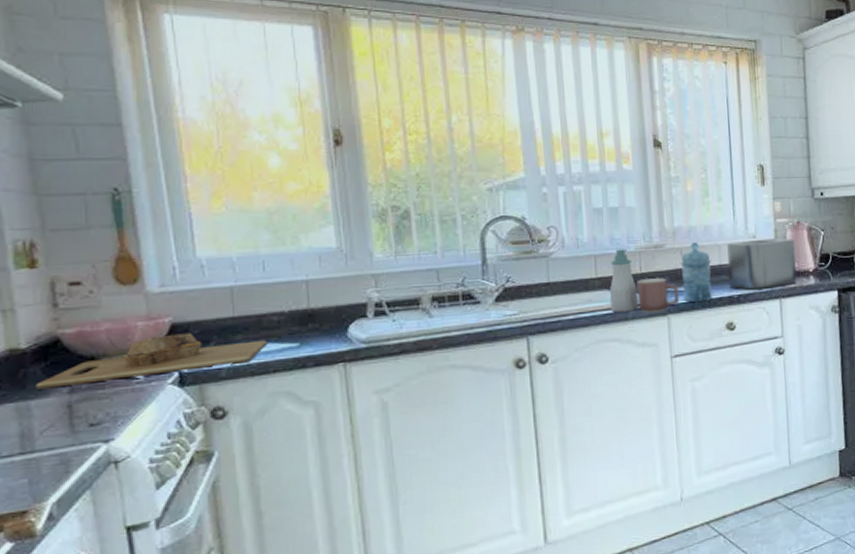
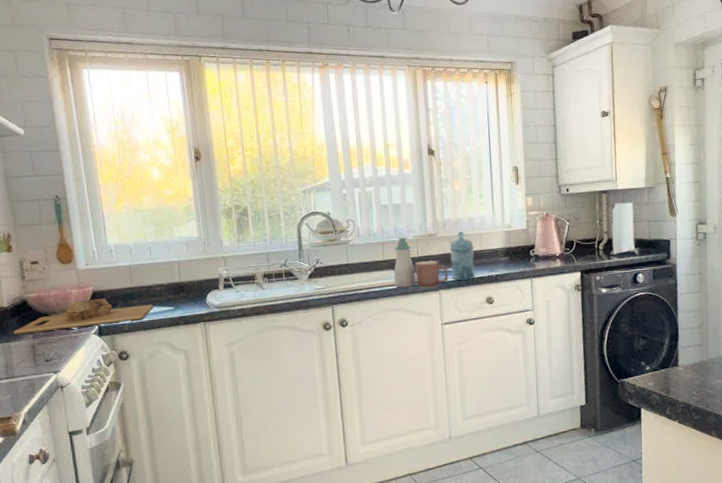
toaster: present [727,238,797,291] -> none [487,228,546,271]

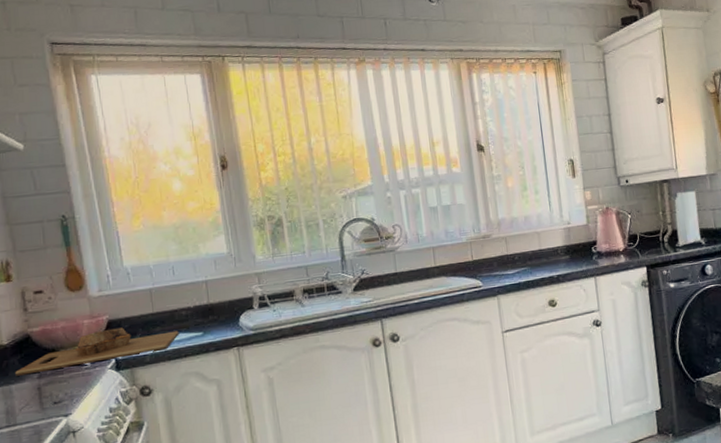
soap bottle: present [393,237,416,289] -> none [446,240,472,296]
mug: present [415,260,449,290] -> none [469,263,507,296]
canister: present [449,232,475,280] -> none [505,231,535,284]

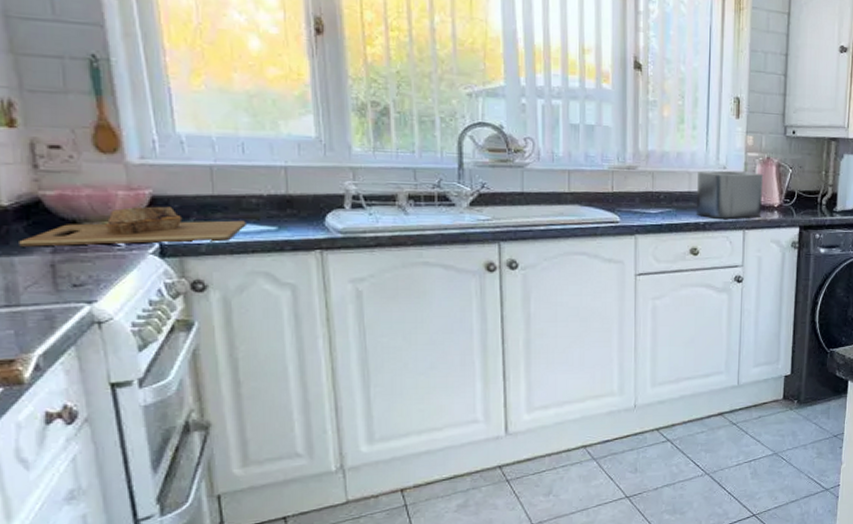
toaster: none [545,223,609,271] -> present [696,170,764,220]

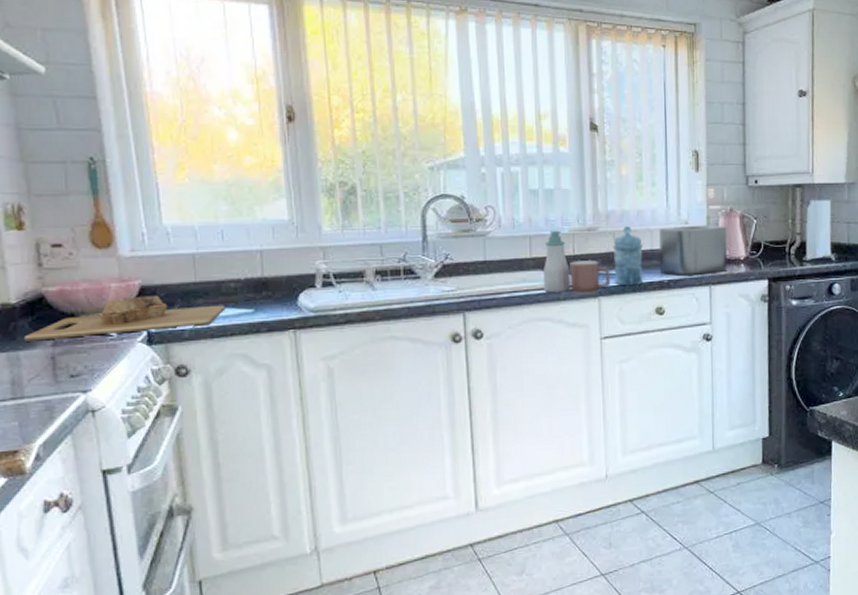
soap bottle: none [580,166,608,229] -> present [543,230,570,294]
mug: none [608,197,648,233] -> present [570,259,611,296]
canister: none [651,167,681,225] -> present [612,226,643,285]

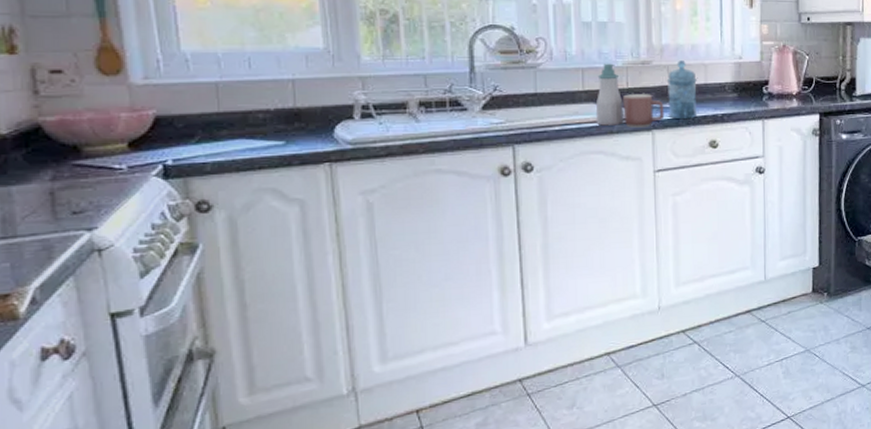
cutting board: present [24,295,226,341] -> none [17,126,253,176]
toaster: present [659,225,728,276] -> none [713,60,781,111]

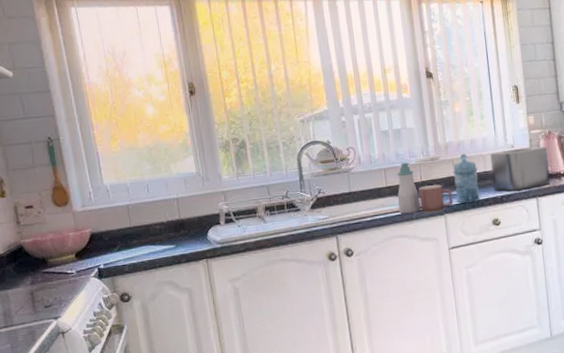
toaster: none [713,60,781,111] -> present [490,146,551,192]

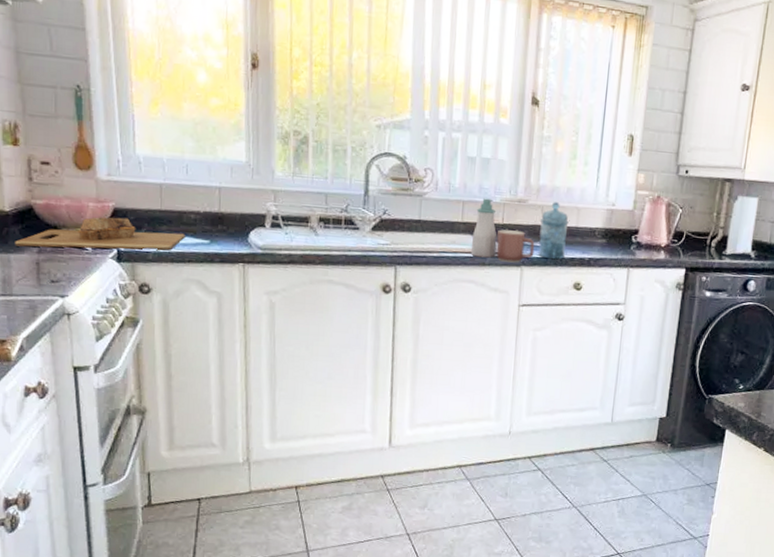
cutting board: none [11,239,154,282] -> present [15,217,185,251]
toaster: present [490,146,551,192] -> none [582,206,653,257]

